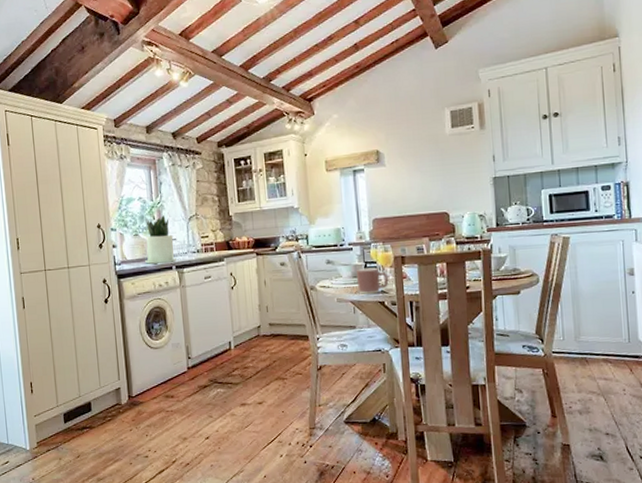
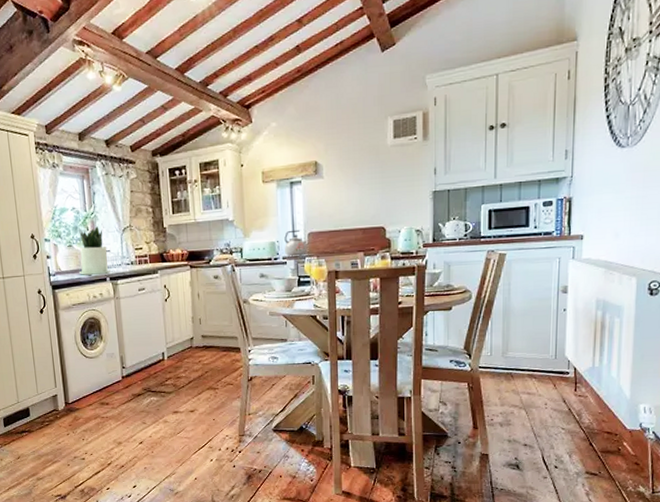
kettle: none [349,216,373,243] -> present [284,229,308,257]
mug: present [355,267,388,294] -> none [289,281,321,308]

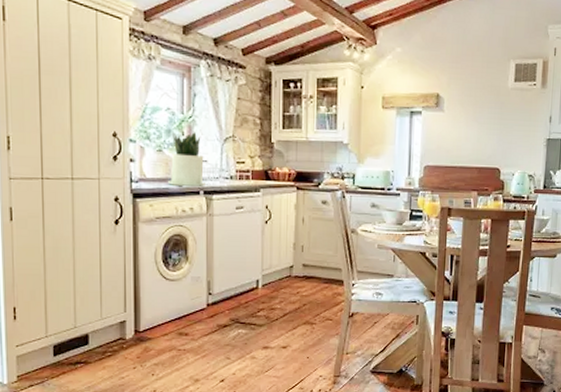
kettle: present [284,229,308,257] -> none [398,161,423,189]

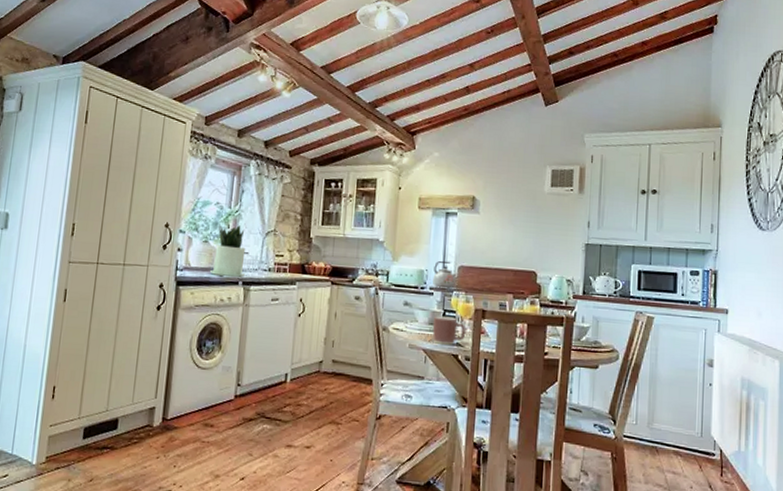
kettle: none [398,161,423,189] -> present [432,260,457,289]
mug: none [400,216,432,243] -> present [432,315,465,345]

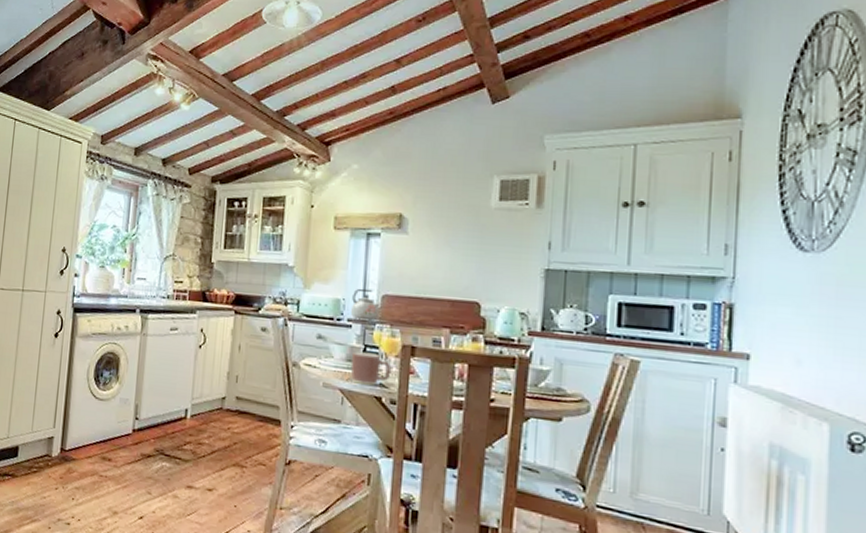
planter: present [209,224,246,278] -> none [106,248,143,306]

